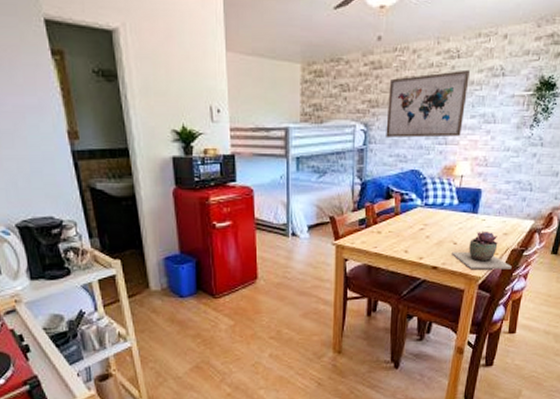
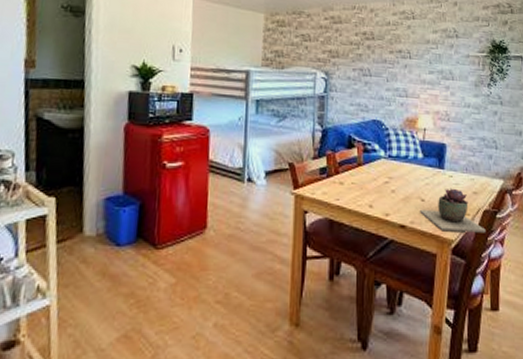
wall art: present [386,69,470,138] -> none [347,29,425,90]

